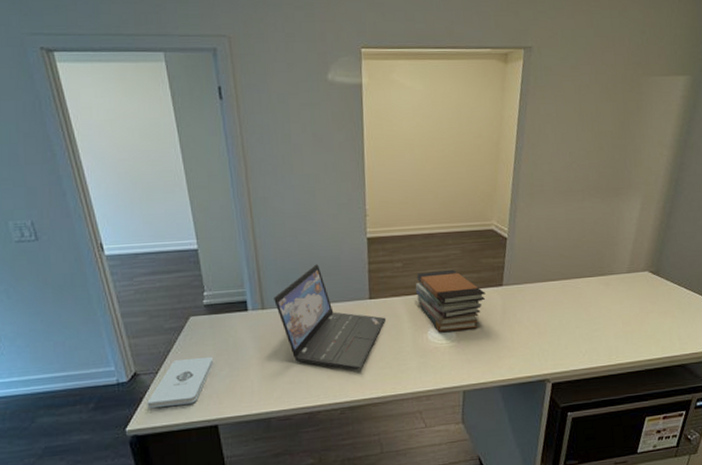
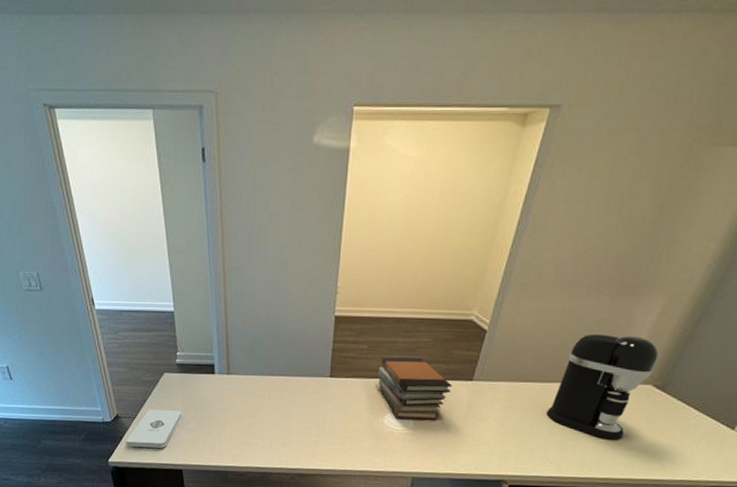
laptop: present [274,264,385,370] -> none [239,337,343,442]
coffee maker: none [570,230,648,326] -> present [545,333,659,440]

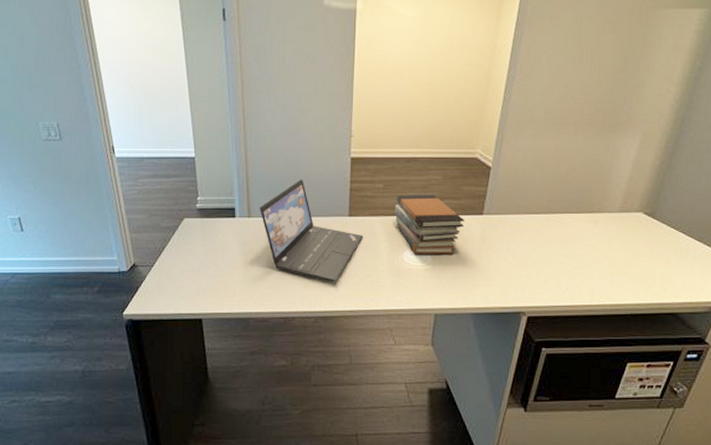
notepad: present [126,409,182,448] -> none [142,255,202,297]
laptop: none [239,337,343,442] -> present [260,179,363,282]
coffee maker: present [545,333,659,440] -> none [553,167,644,266]

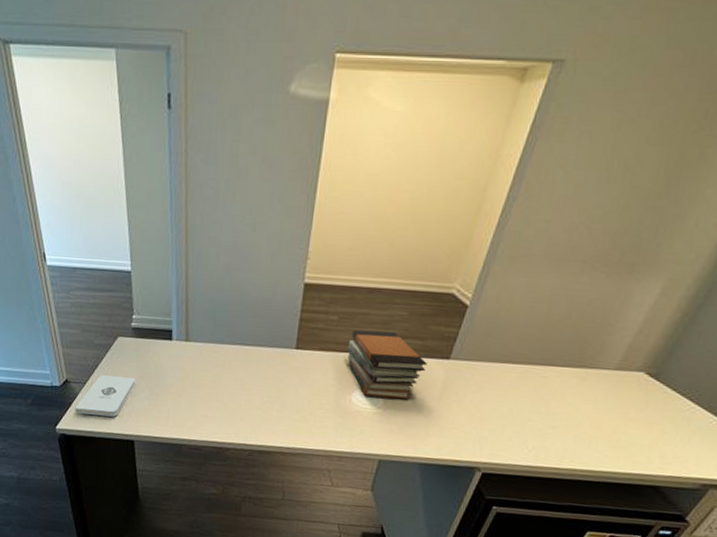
notepad: none [142,255,202,297] -> present [75,375,136,417]
laptop: present [260,179,363,282] -> none [198,304,309,417]

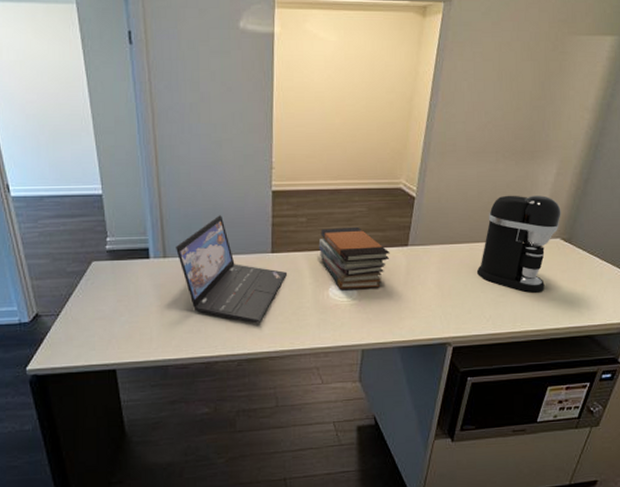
notepad: present [75,375,136,417] -> none [48,301,114,349]
laptop: none [198,304,309,417] -> present [176,215,287,323]
coffee maker: none [527,314,655,430] -> present [476,195,561,293]

